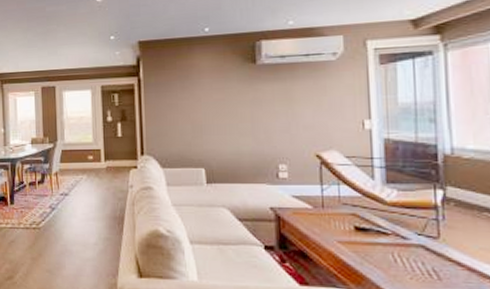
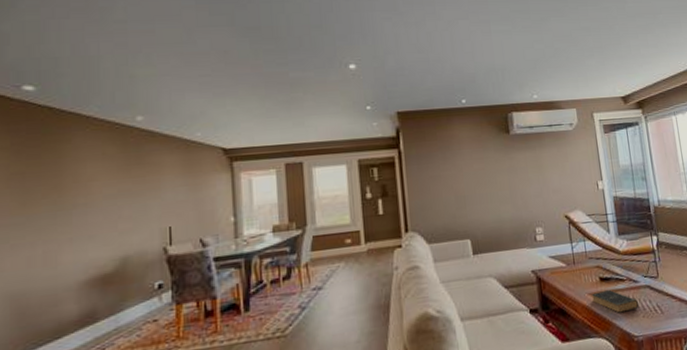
book: none [341,240,407,269] -> present [591,289,639,314]

